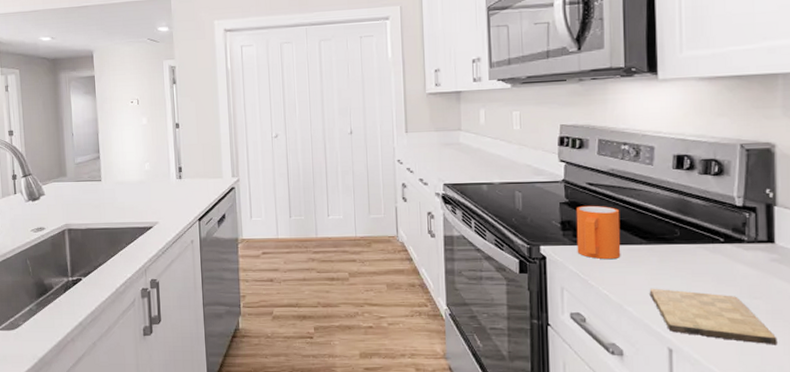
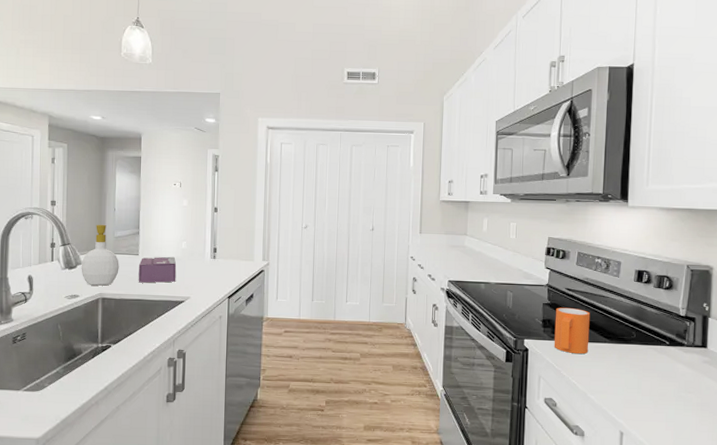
soap bottle: none [44,151,83,216] -> present [81,224,119,286]
tissue box: none [102,180,142,210] -> present [138,256,177,283]
cutting board: present [649,288,777,345] -> none [608,380,704,432]

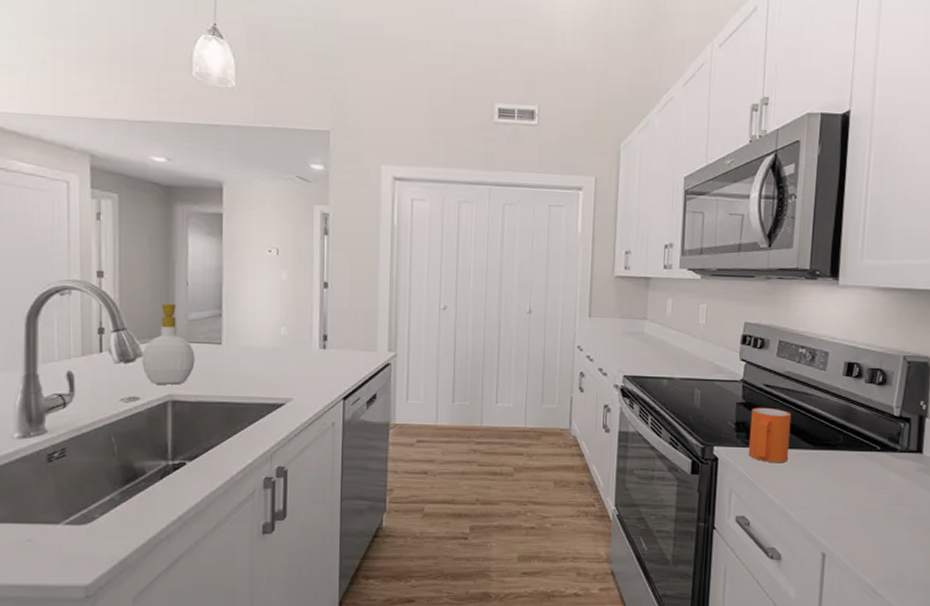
tissue box: present [138,256,177,283] -> none [221,346,274,381]

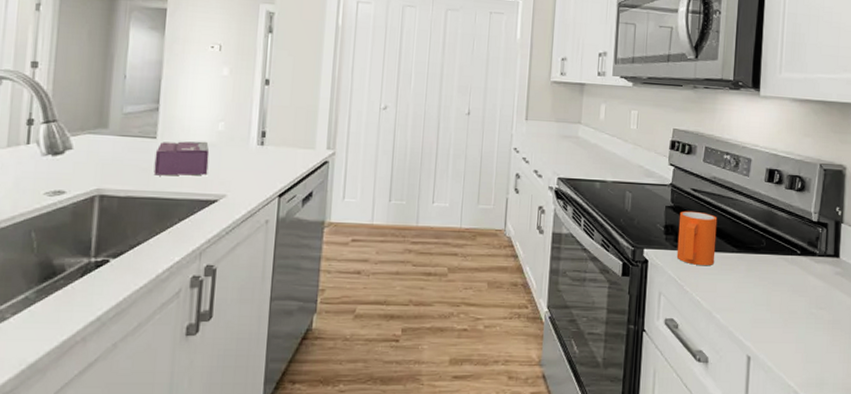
soap bottle: present [142,303,195,385] -> none [70,95,128,179]
tissue box: none [221,346,274,381] -> present [153,141,210,176]

